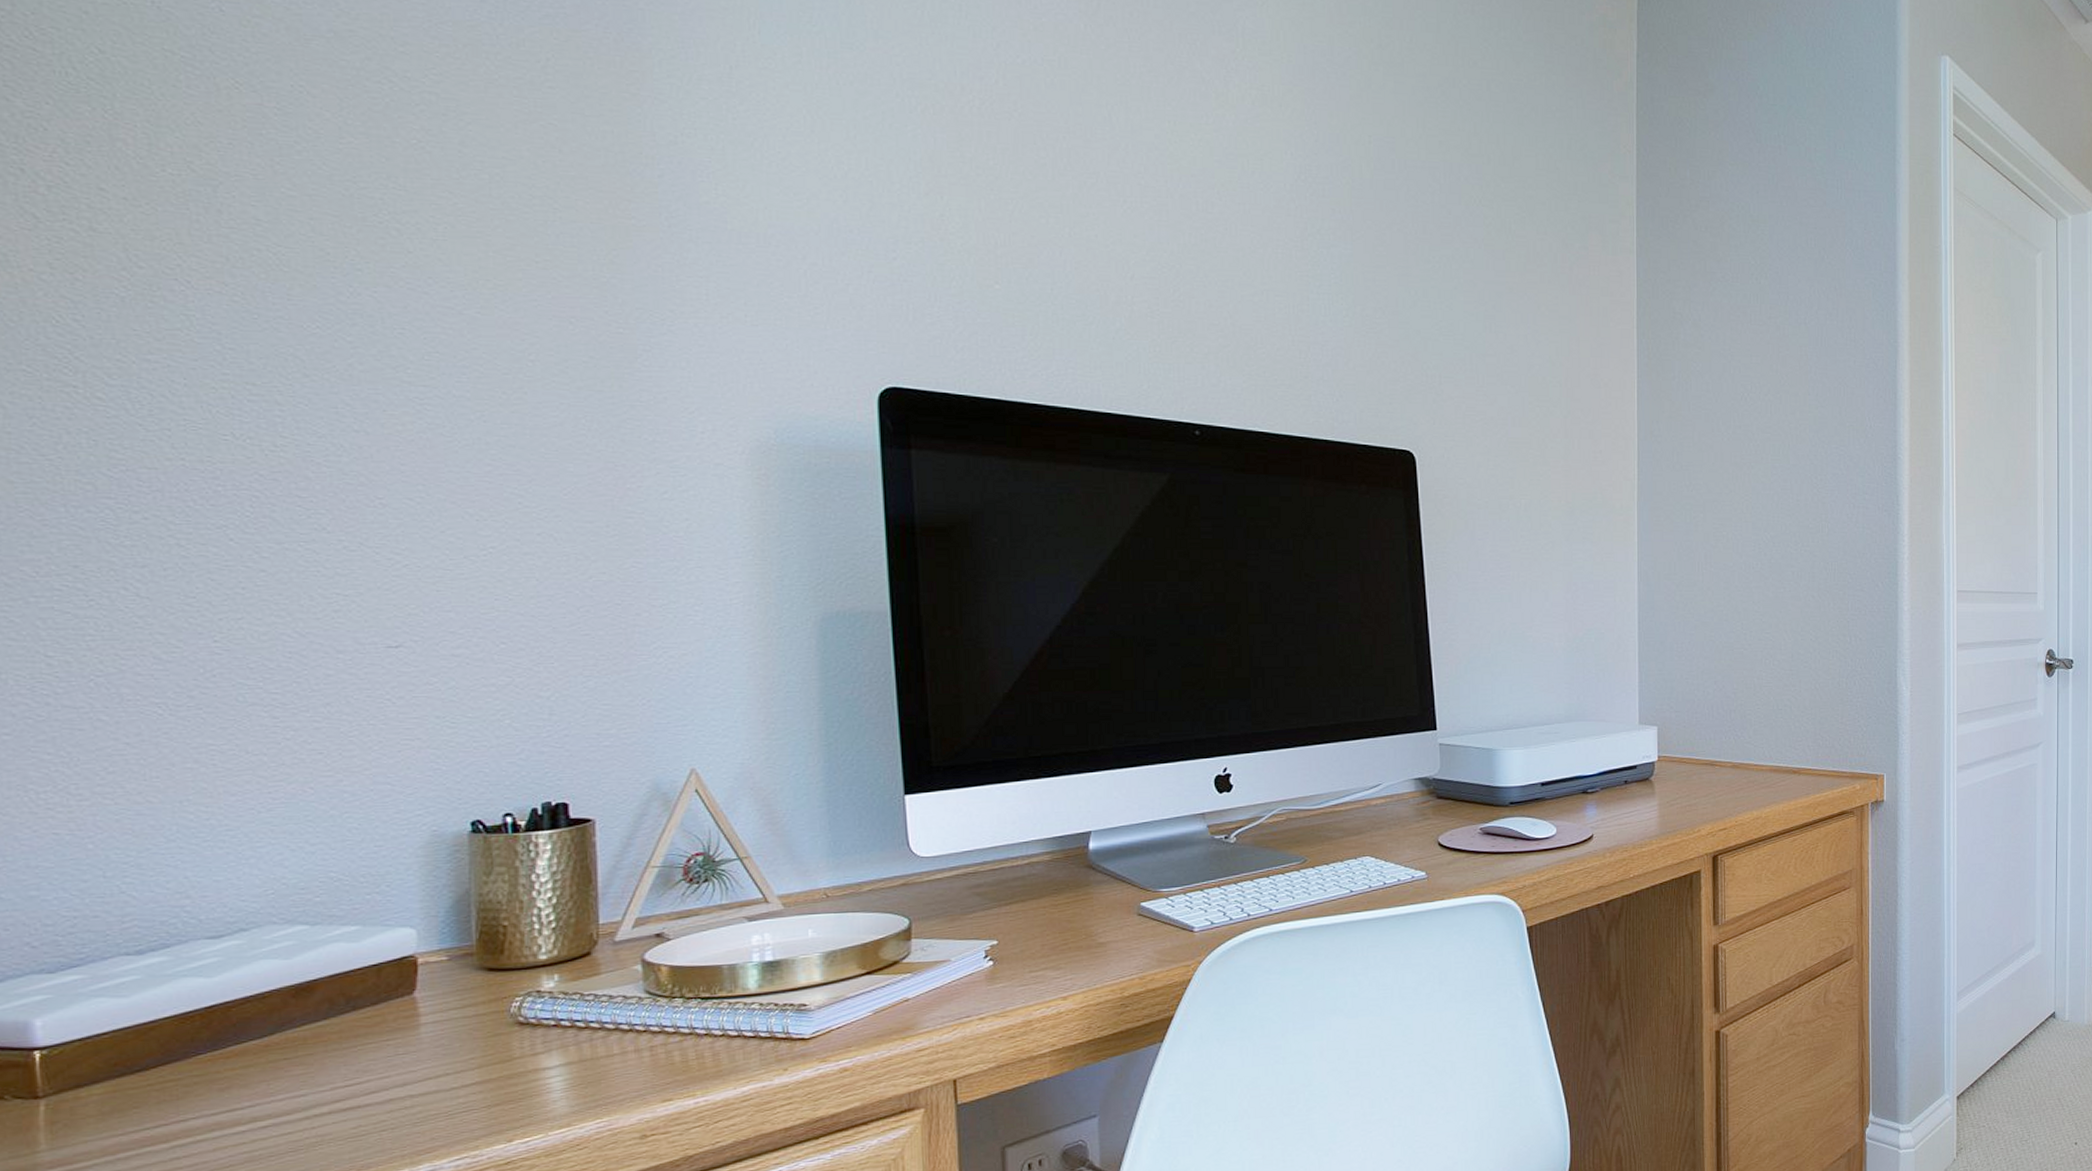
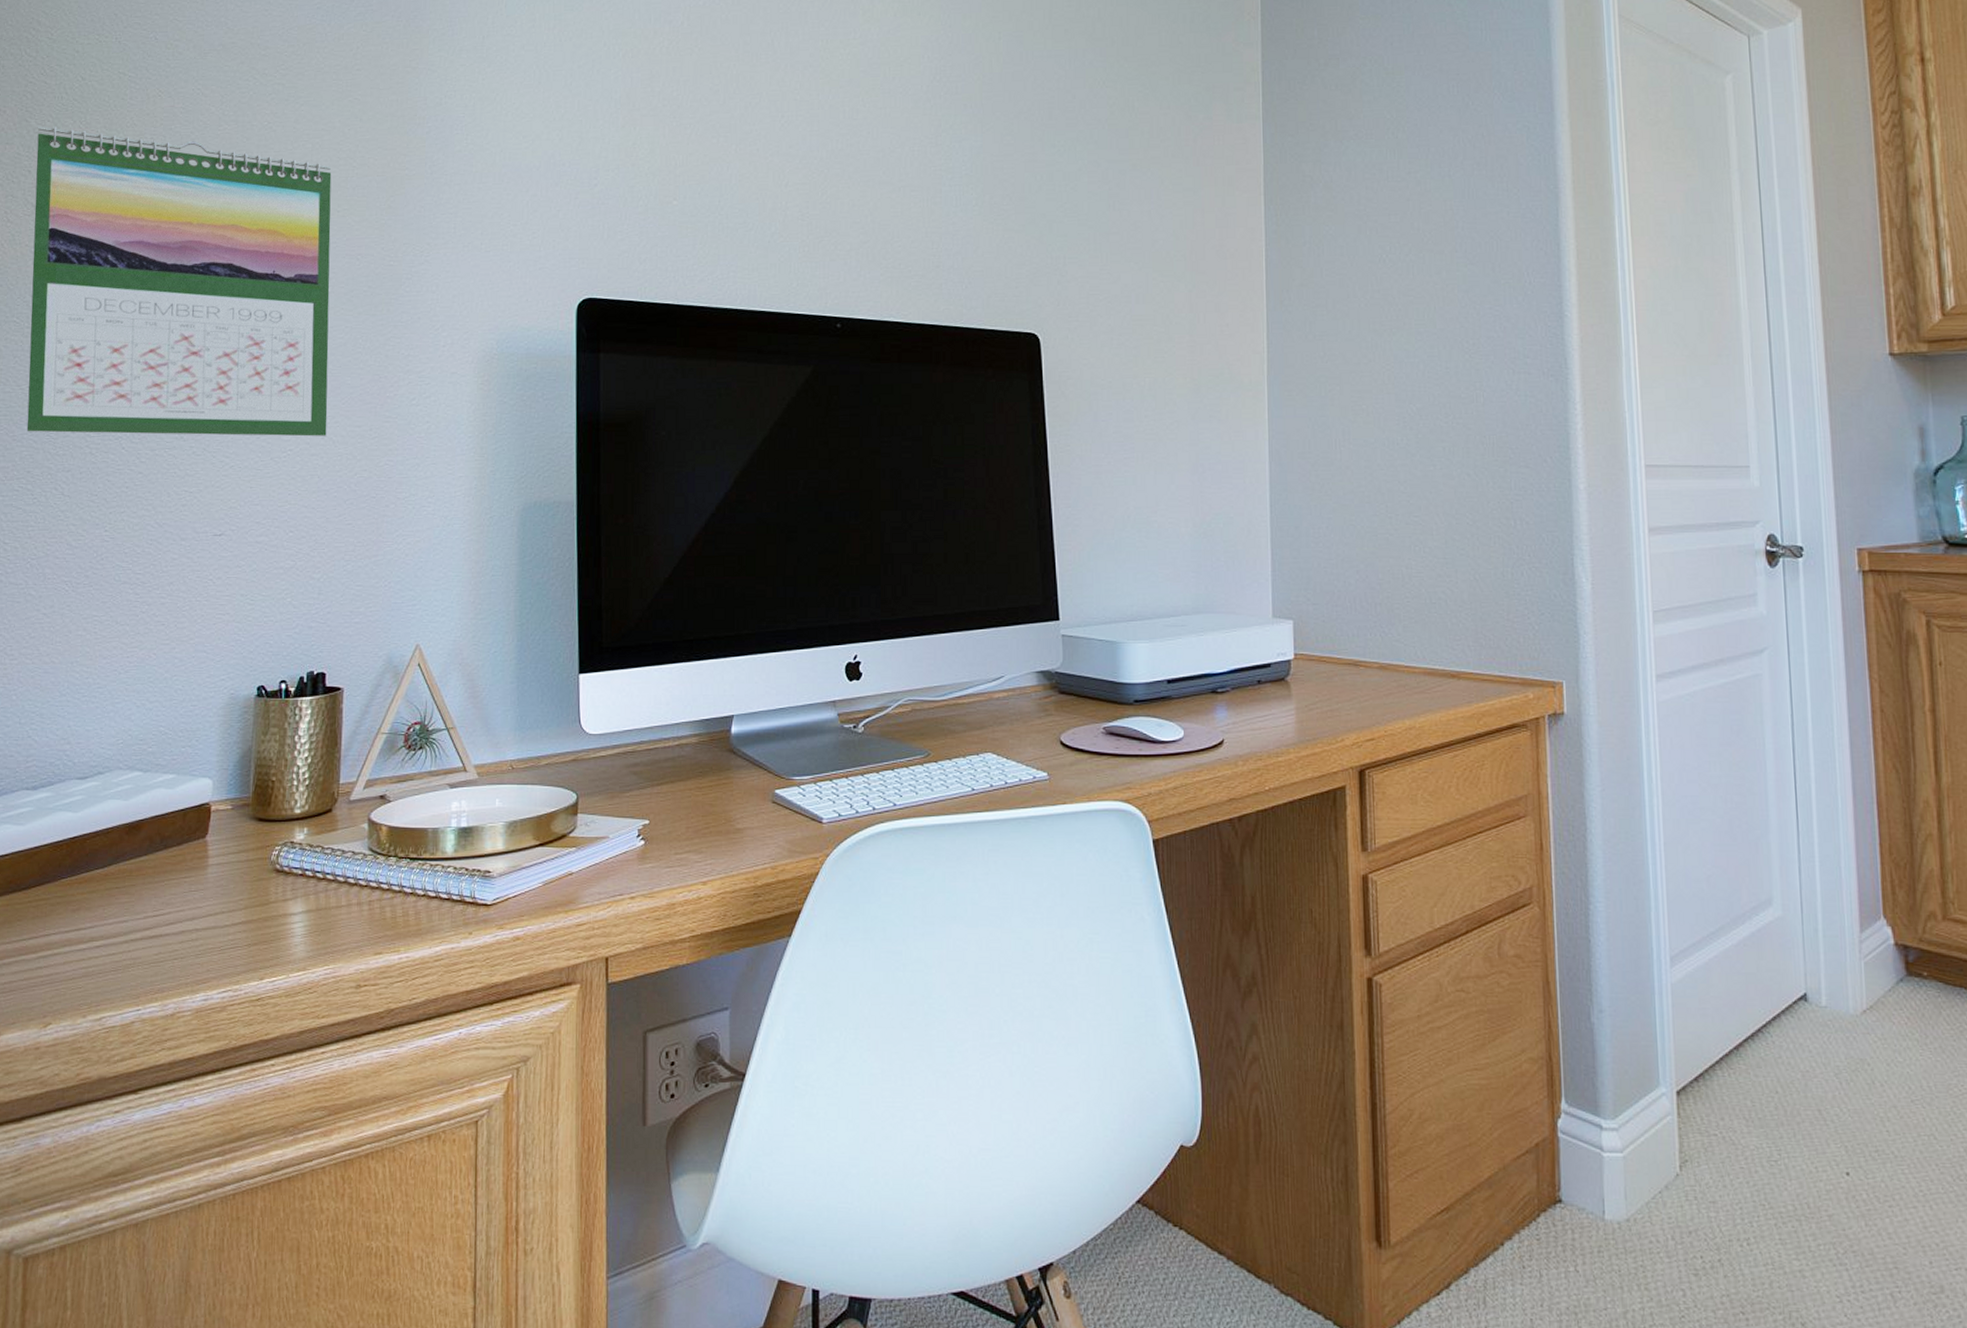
calendar: none [29,108,544,532] -> present [26,126,332,437]

